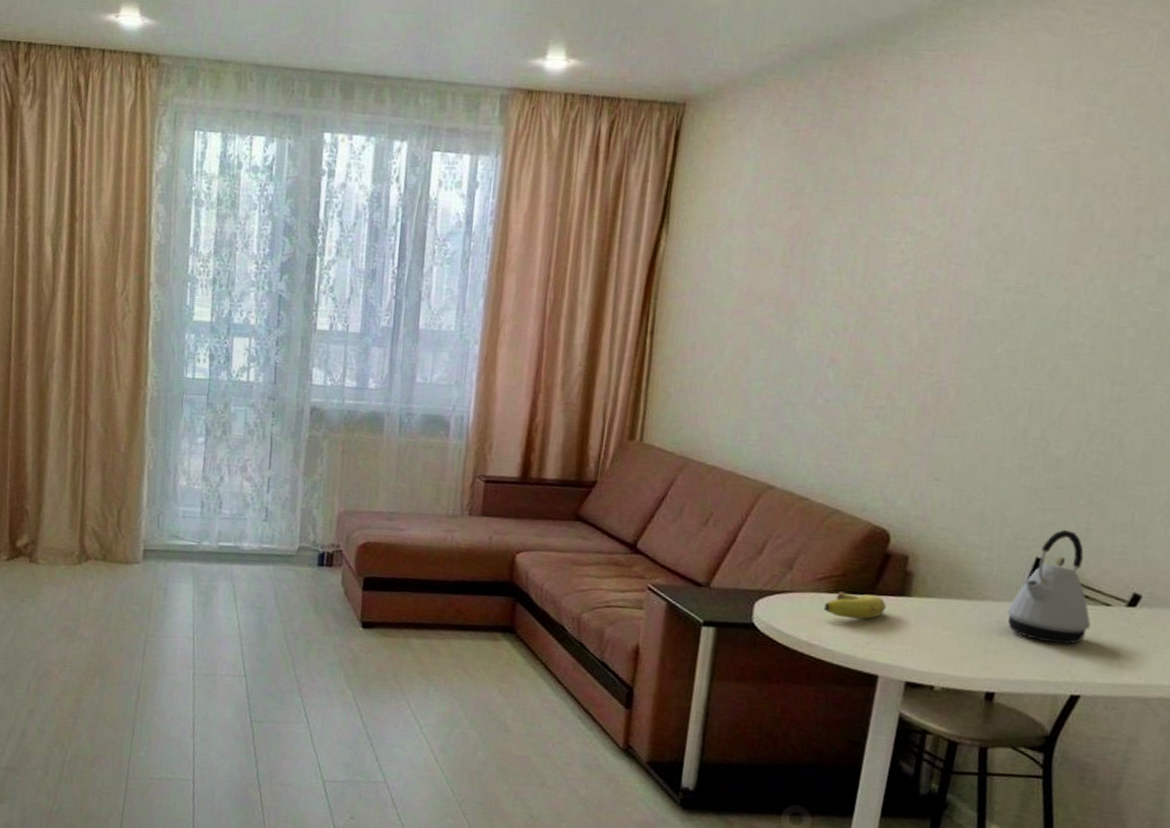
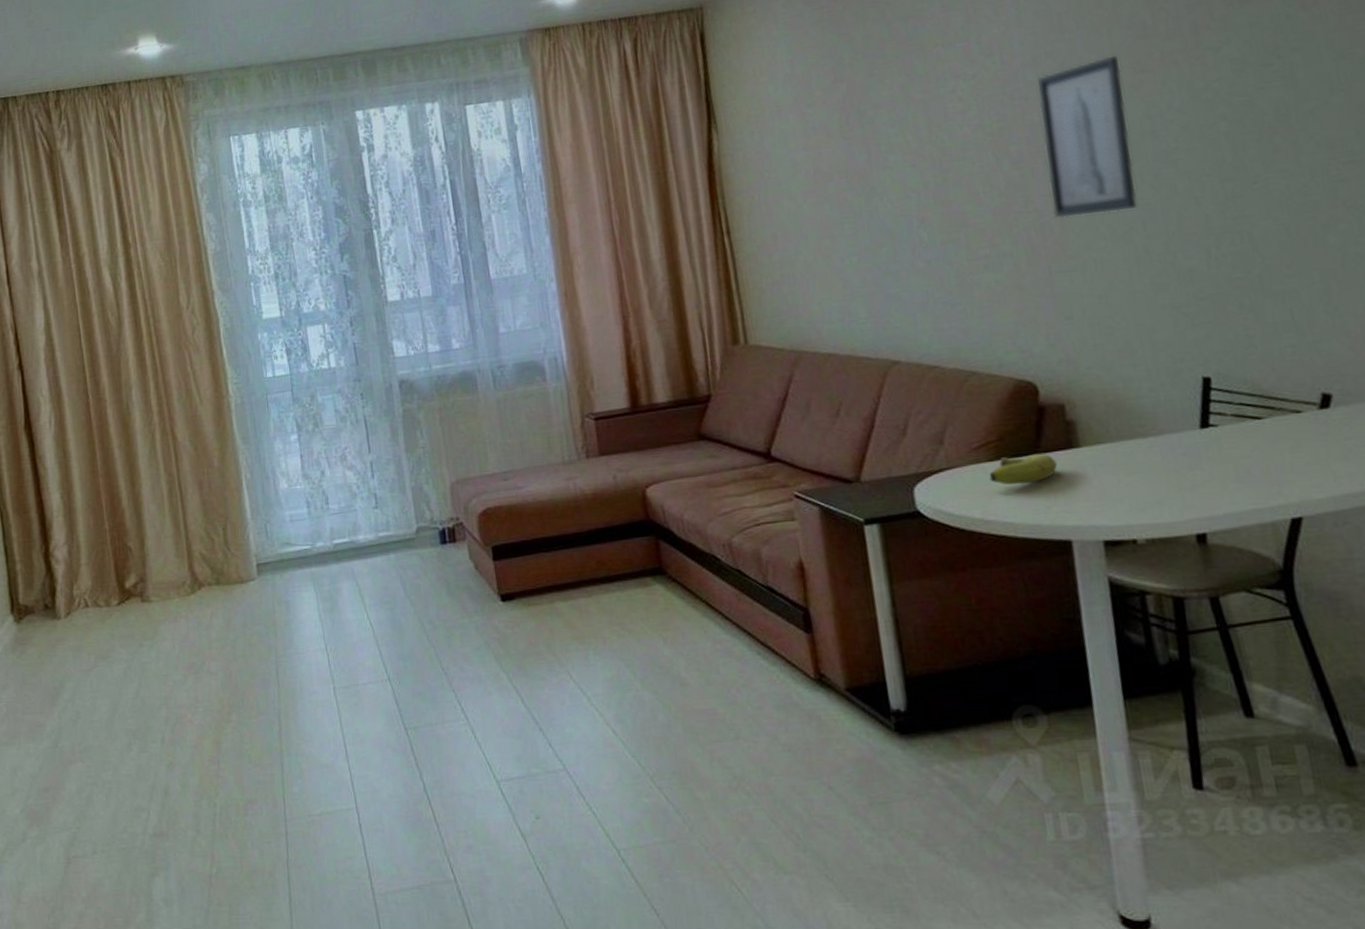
wall art: none [953,241,1058,391] -> present [1038,55,1137,218]
kettle: present [1007,529,1091,645] -> none [1189,341,1287,467]

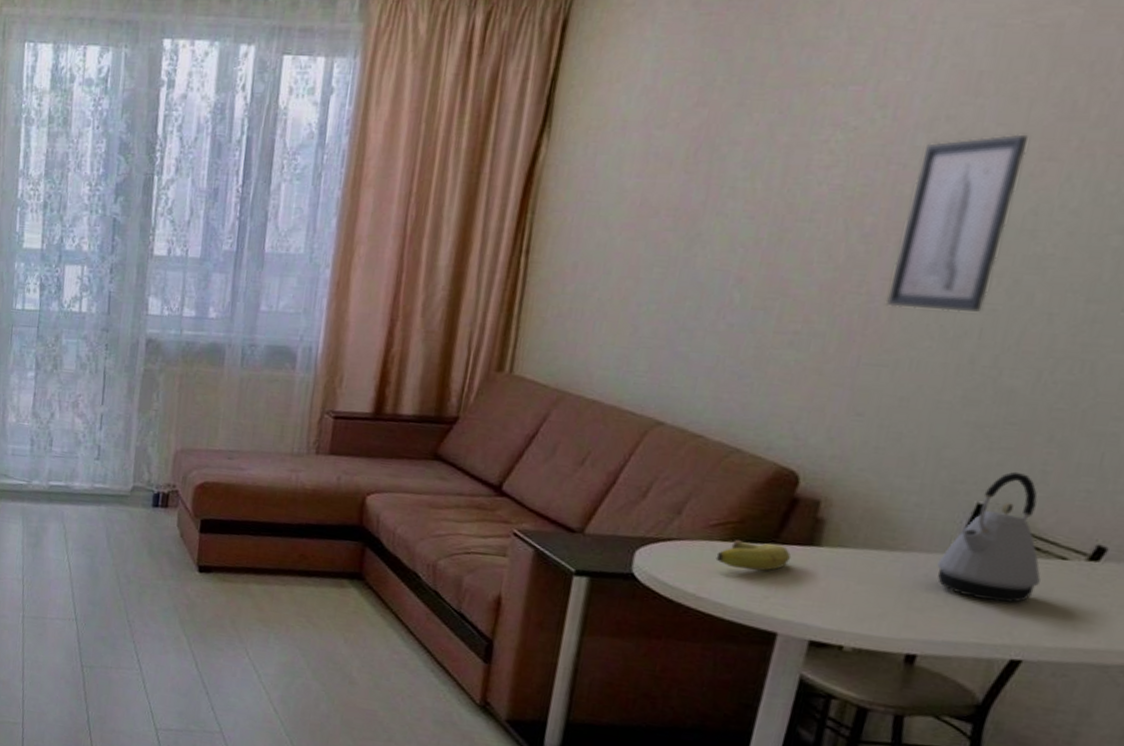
kettle: none [1189,341,1287,467] -> present [937,471,1041,603]

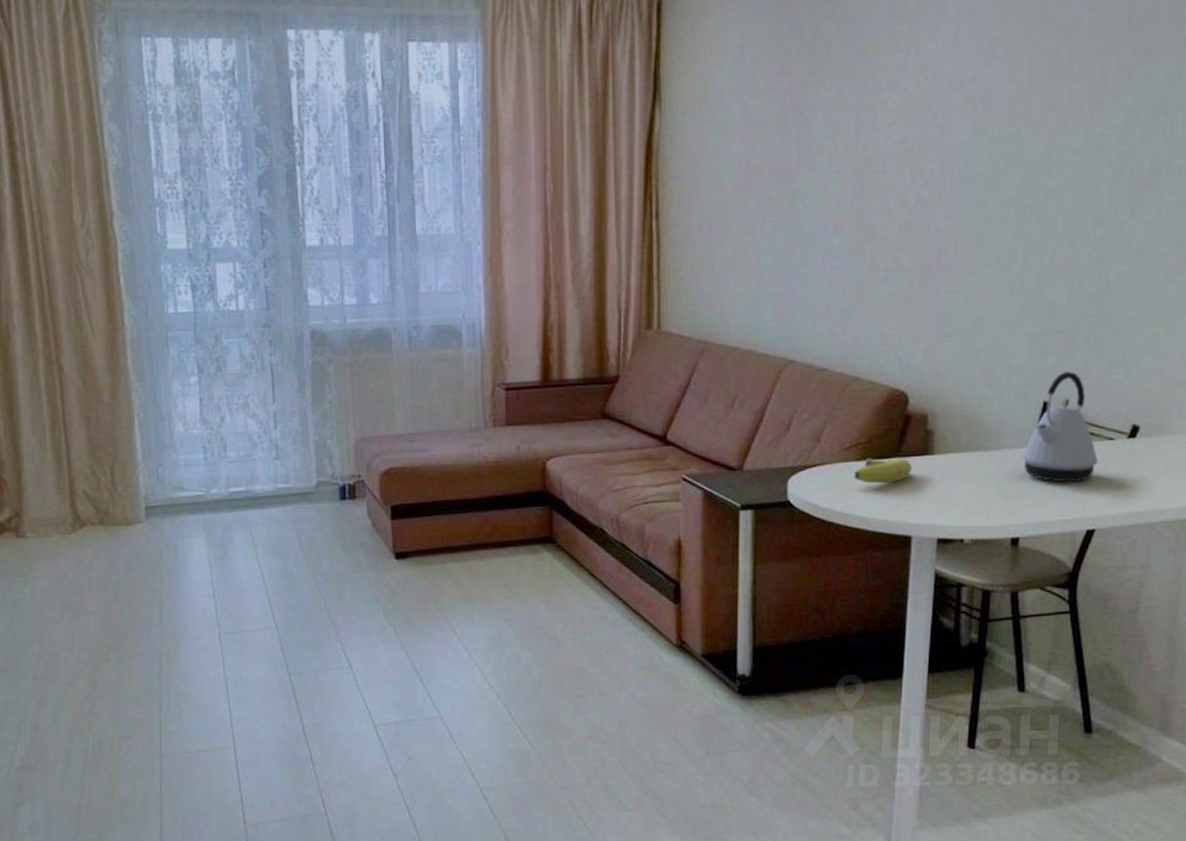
wall art: present [885,134,1028,312] -> none [951,89,1033,241]

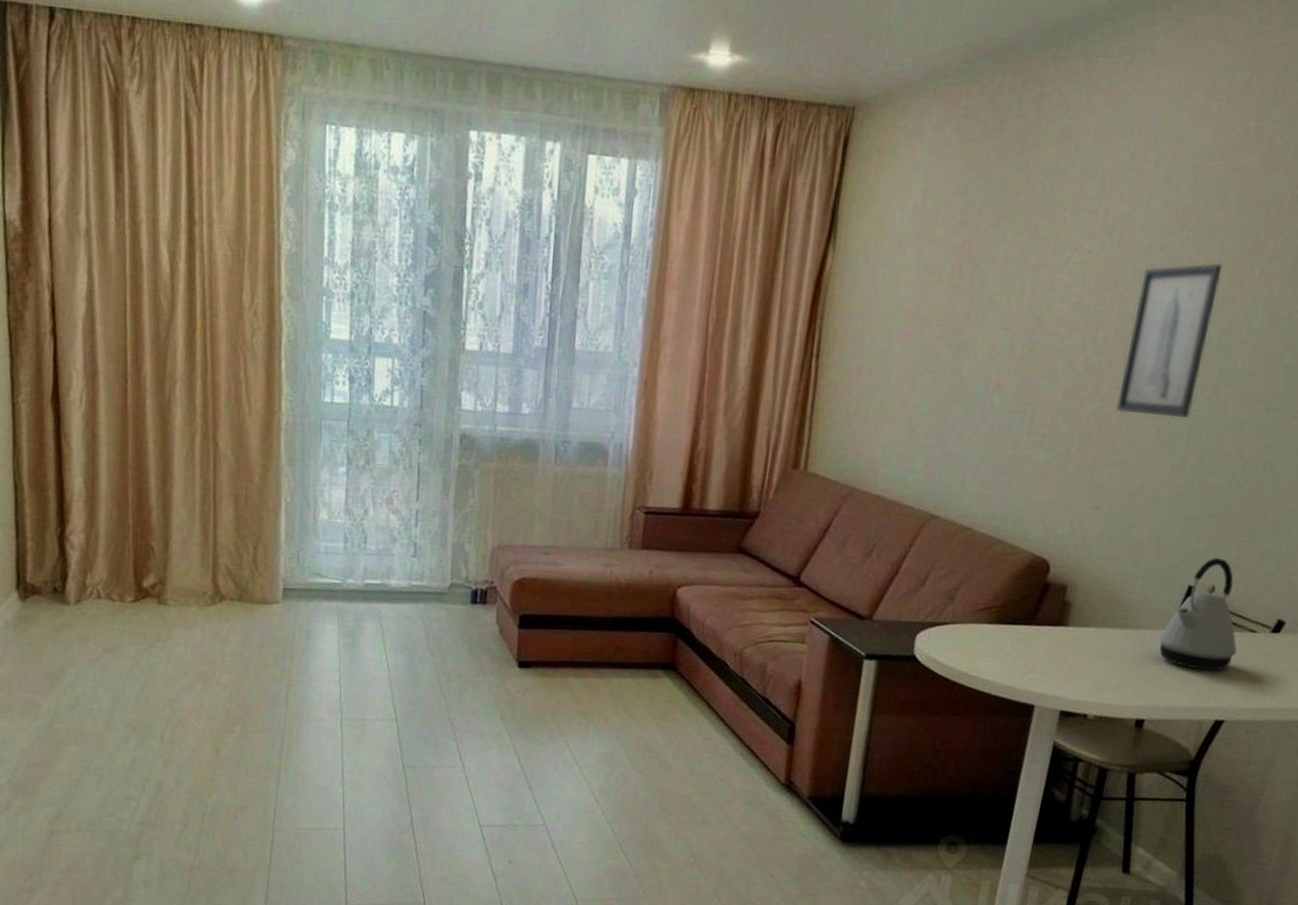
fruit: present [854,457,913,484] -> none [983,622,1045,650]
wall art: none [951,89,1033,241] -> present [1115,263,1222,418]

